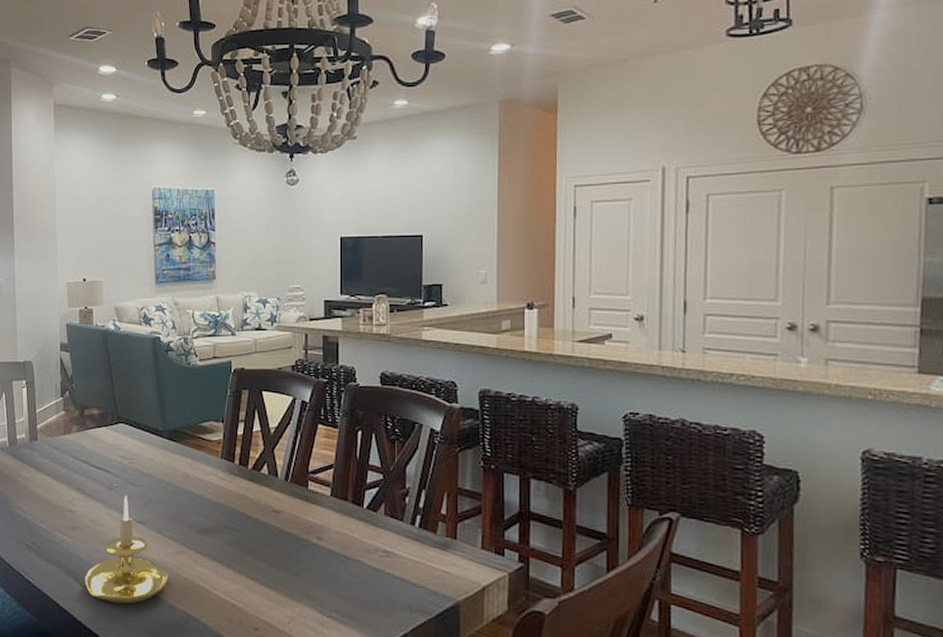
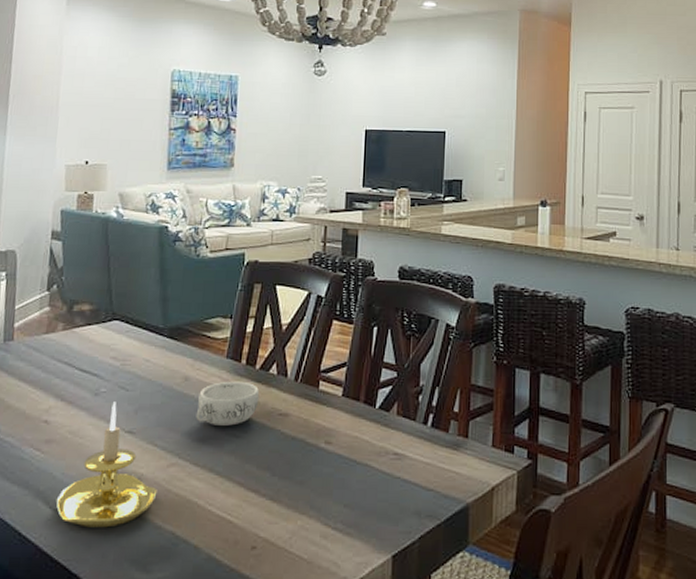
decorative bowl: none [197,479,253,520] -> present [196,381,260,426]

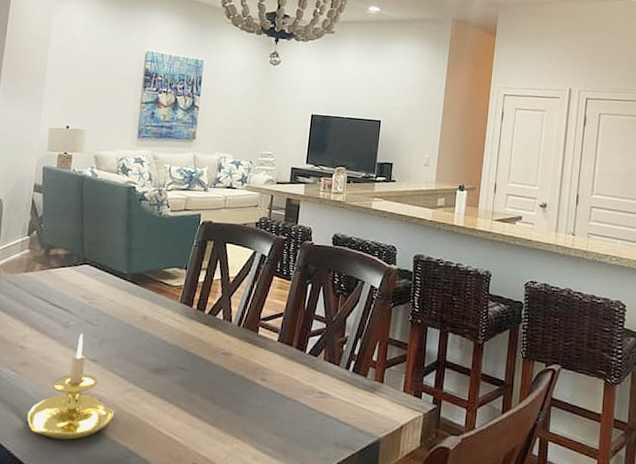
decorative bowl: present [196,381,260,426] -> none [151,322,207,361]

